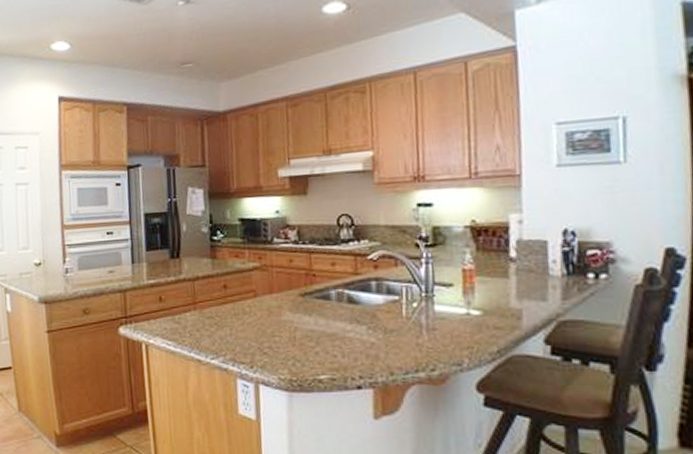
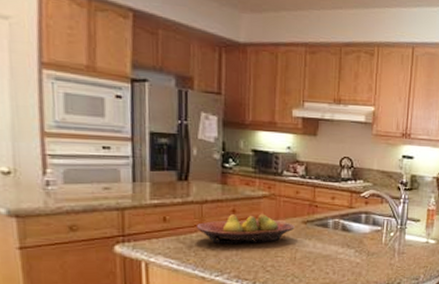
fruit bowl: none [189,287,291,323] -> present [196,213,295,244]

